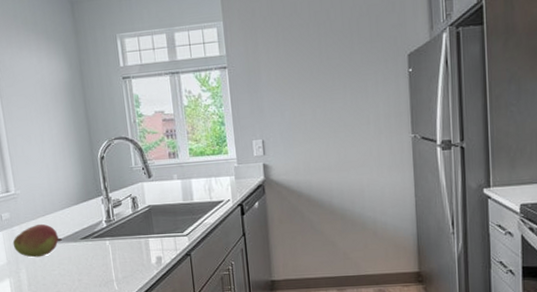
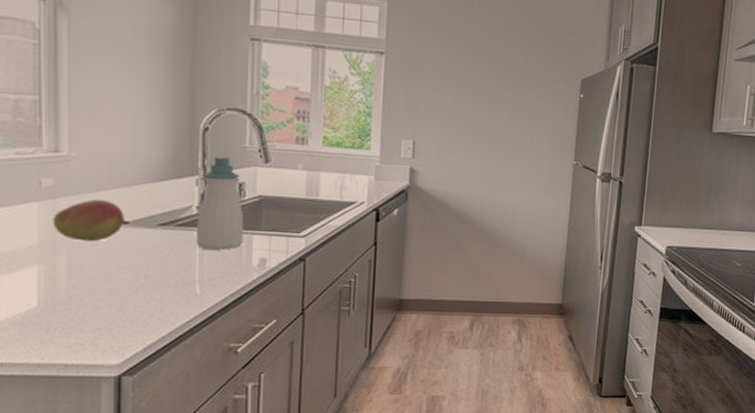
soap bottle: none [106,178,143,254] -> present [195,156,244,250]

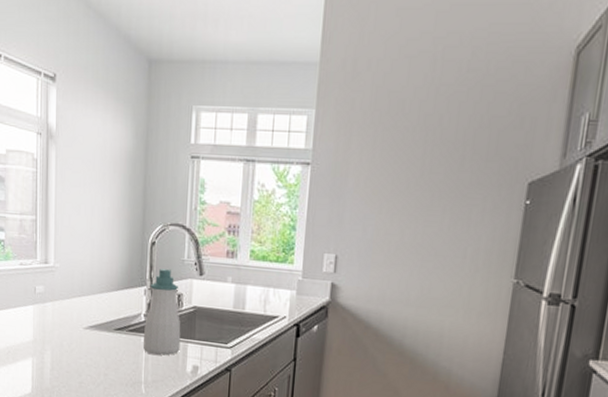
fruit: present [52,198,129,242] -> none [42,304,95,342]

